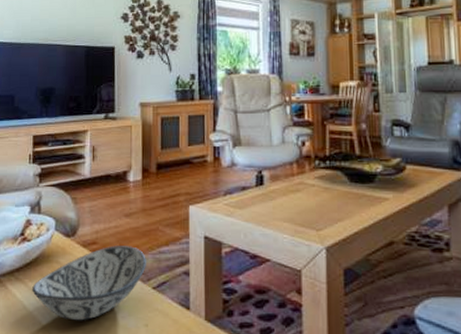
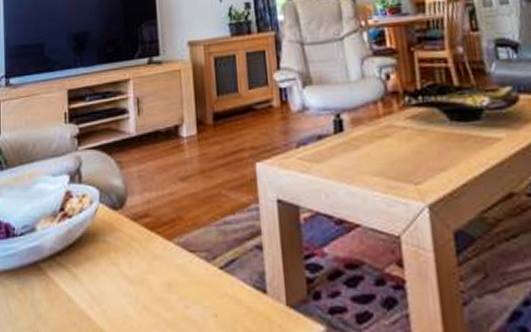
decorative bowl: present [32,245,146,321] -> none [77,217,210,314]

